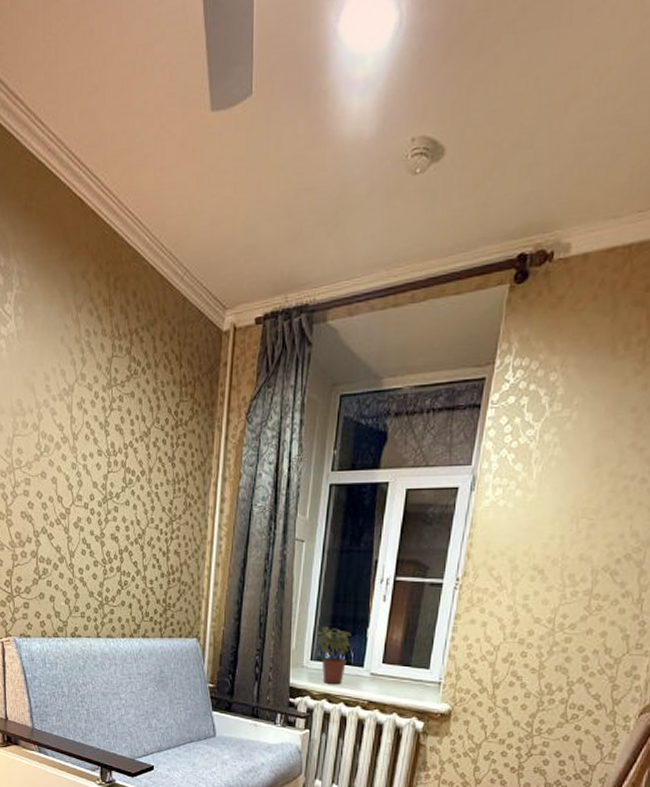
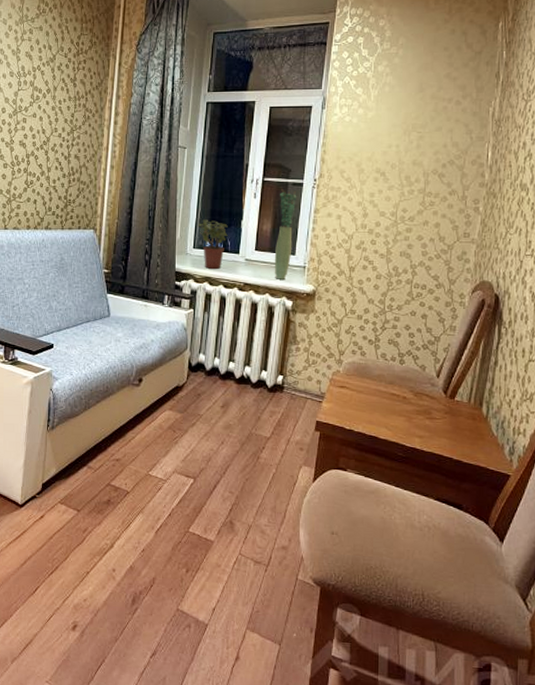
vase: none [403,590,435,697] -> present [274,189,297,279]

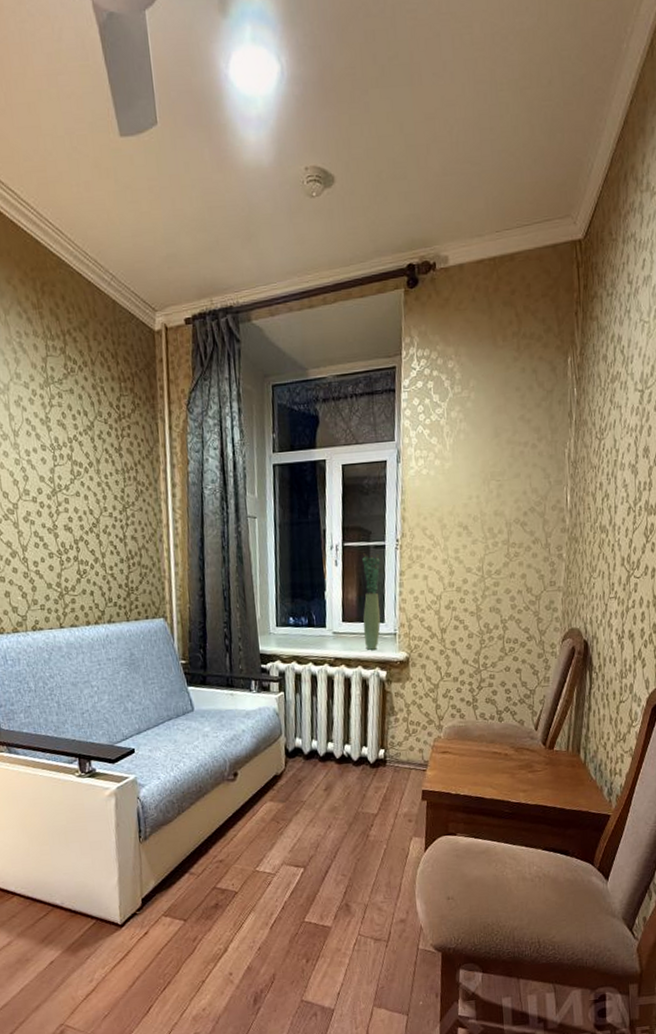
potted plant: present [197,219,228,269] -> none [278,594,312,647]

